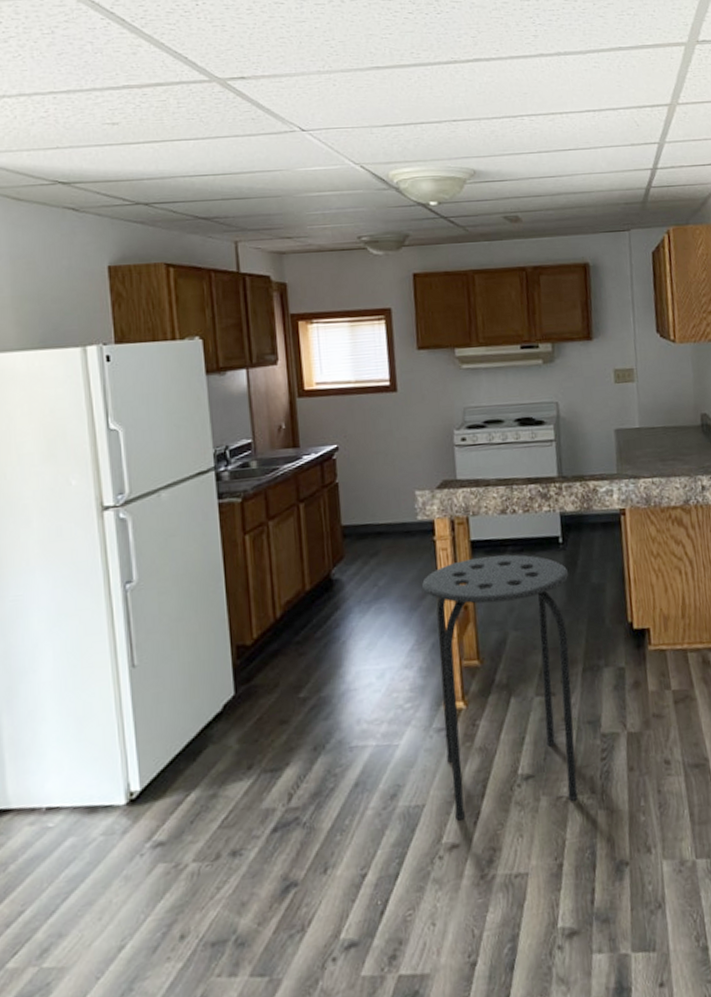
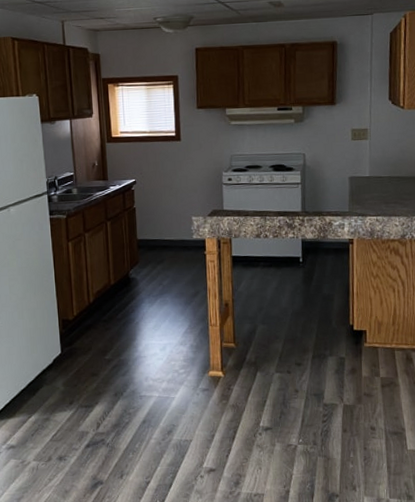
stool: present [422,554,579,821] -> none [195,268,306,453]

